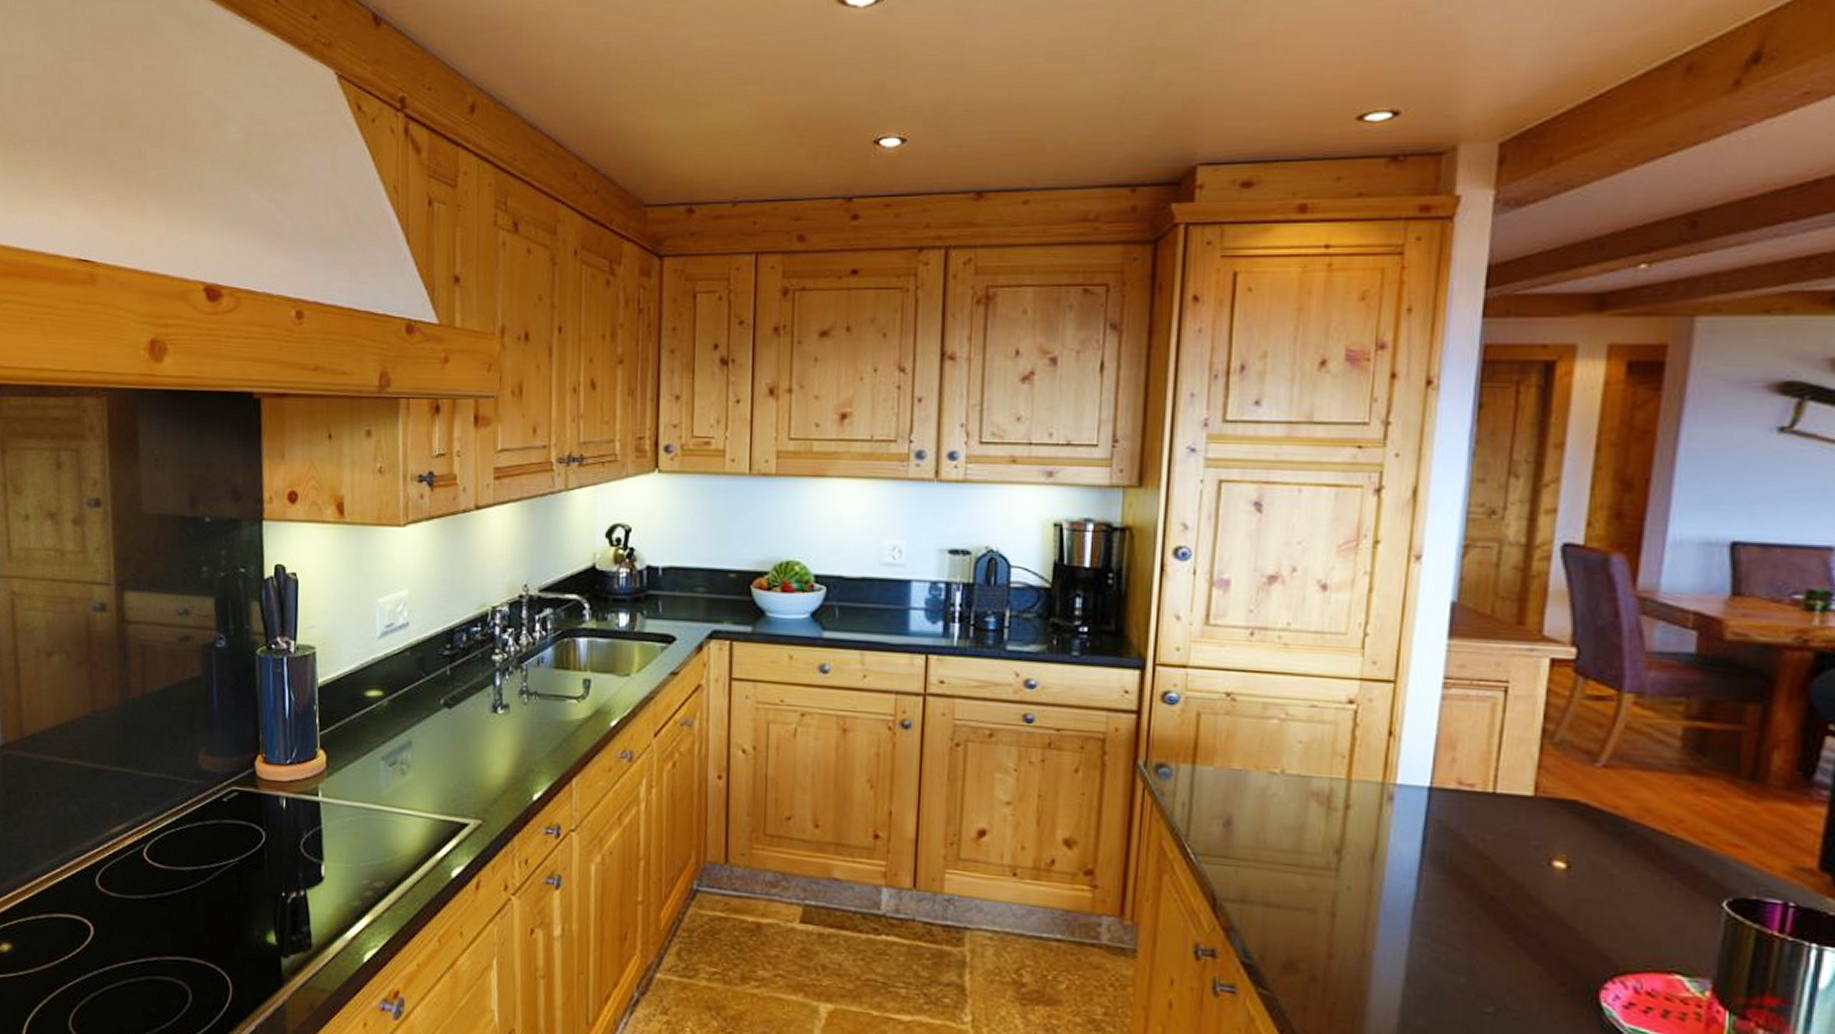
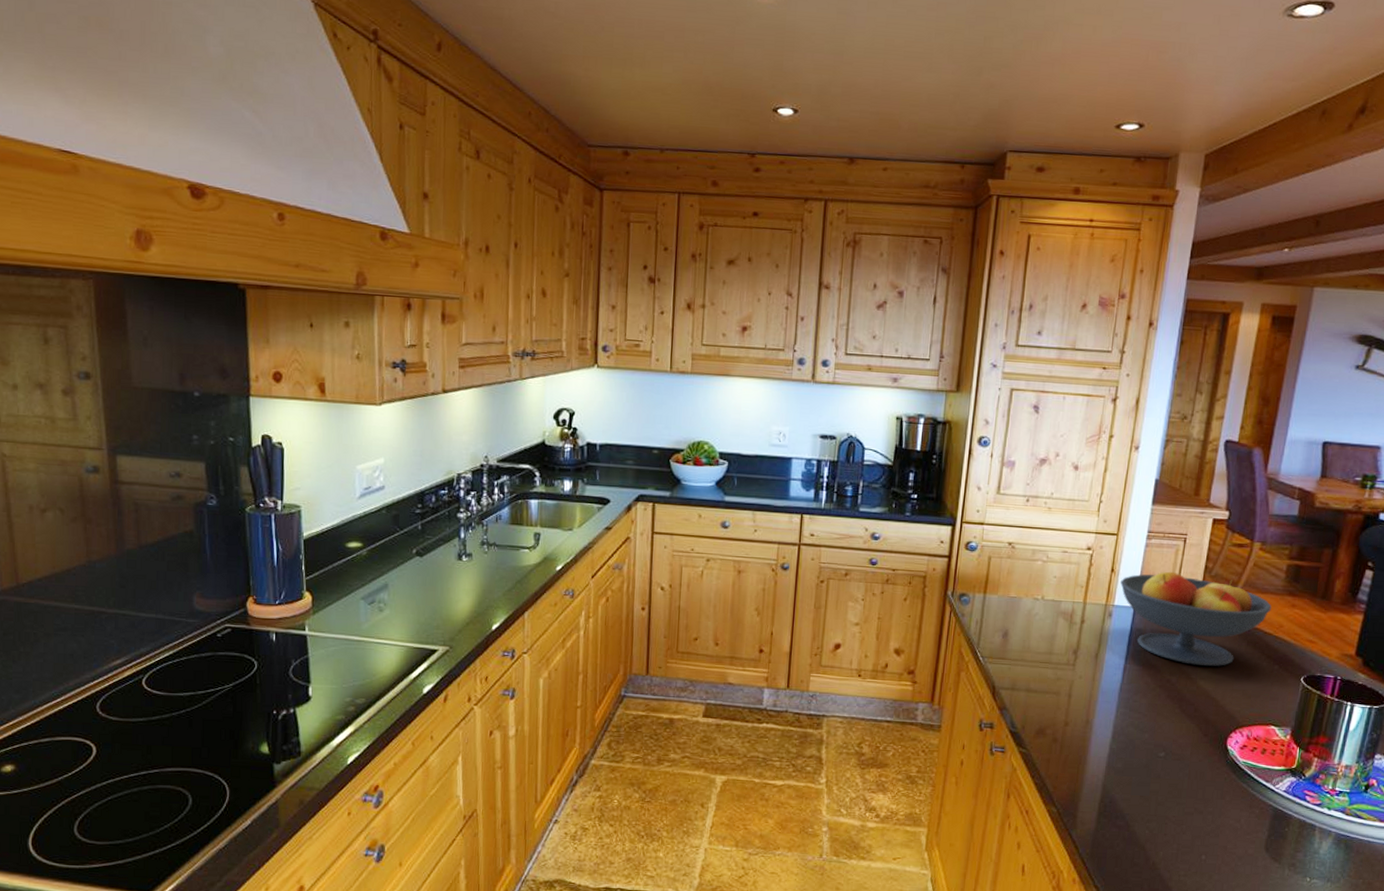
fruit bowl: none [1403,735,1661,880] -> present [1119,571,1272,667]

